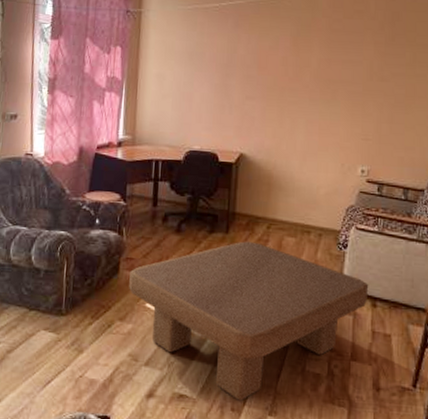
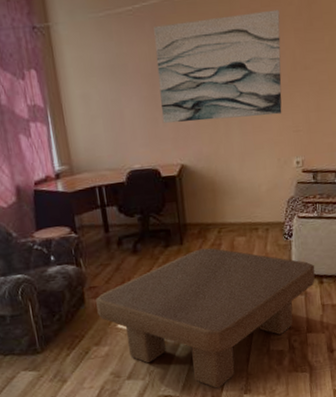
wall art: none [229,22,361,120] -> present [154,9,282,123]

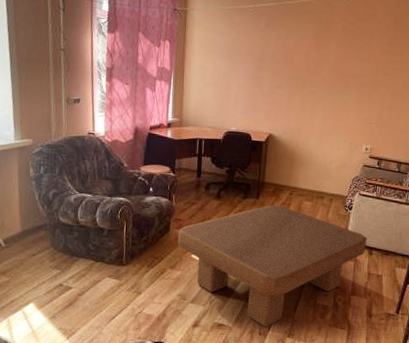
wall art: present [154,9,282,123] -> none [261,22,371,108]

